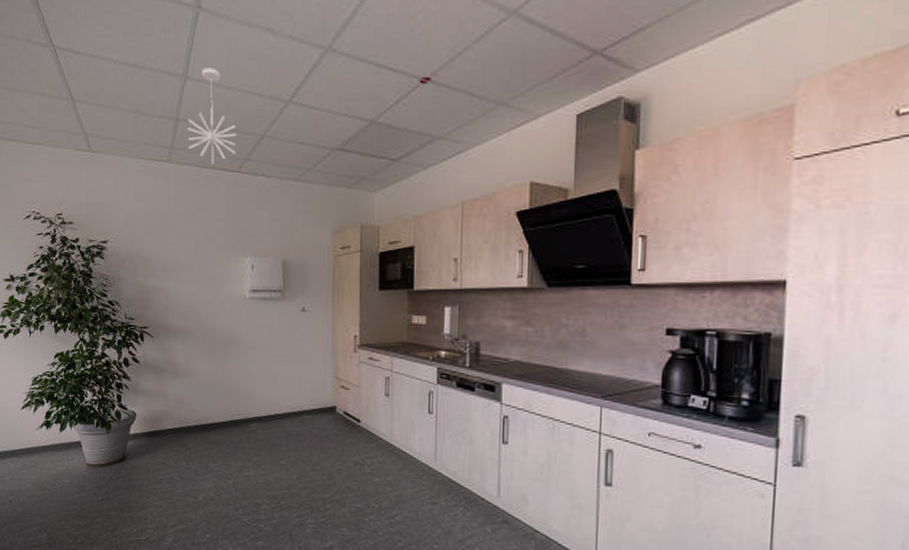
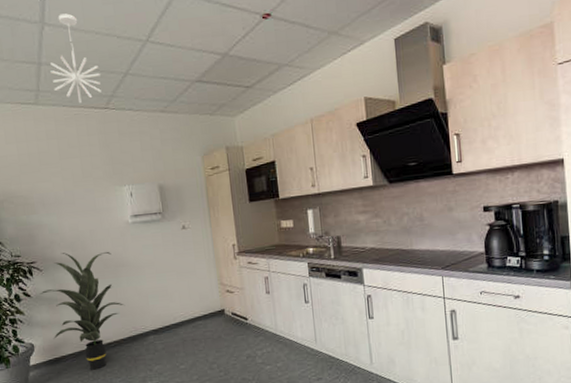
indoor plant: none [148,321,232,450] -> present [39,251,125,370]

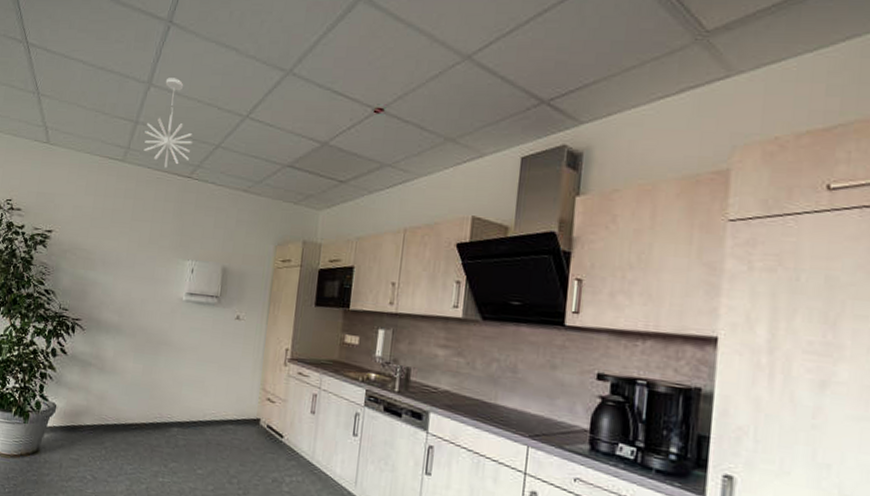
indoor plant: present [39,251,125,370] -> none [75,316,157,450]

